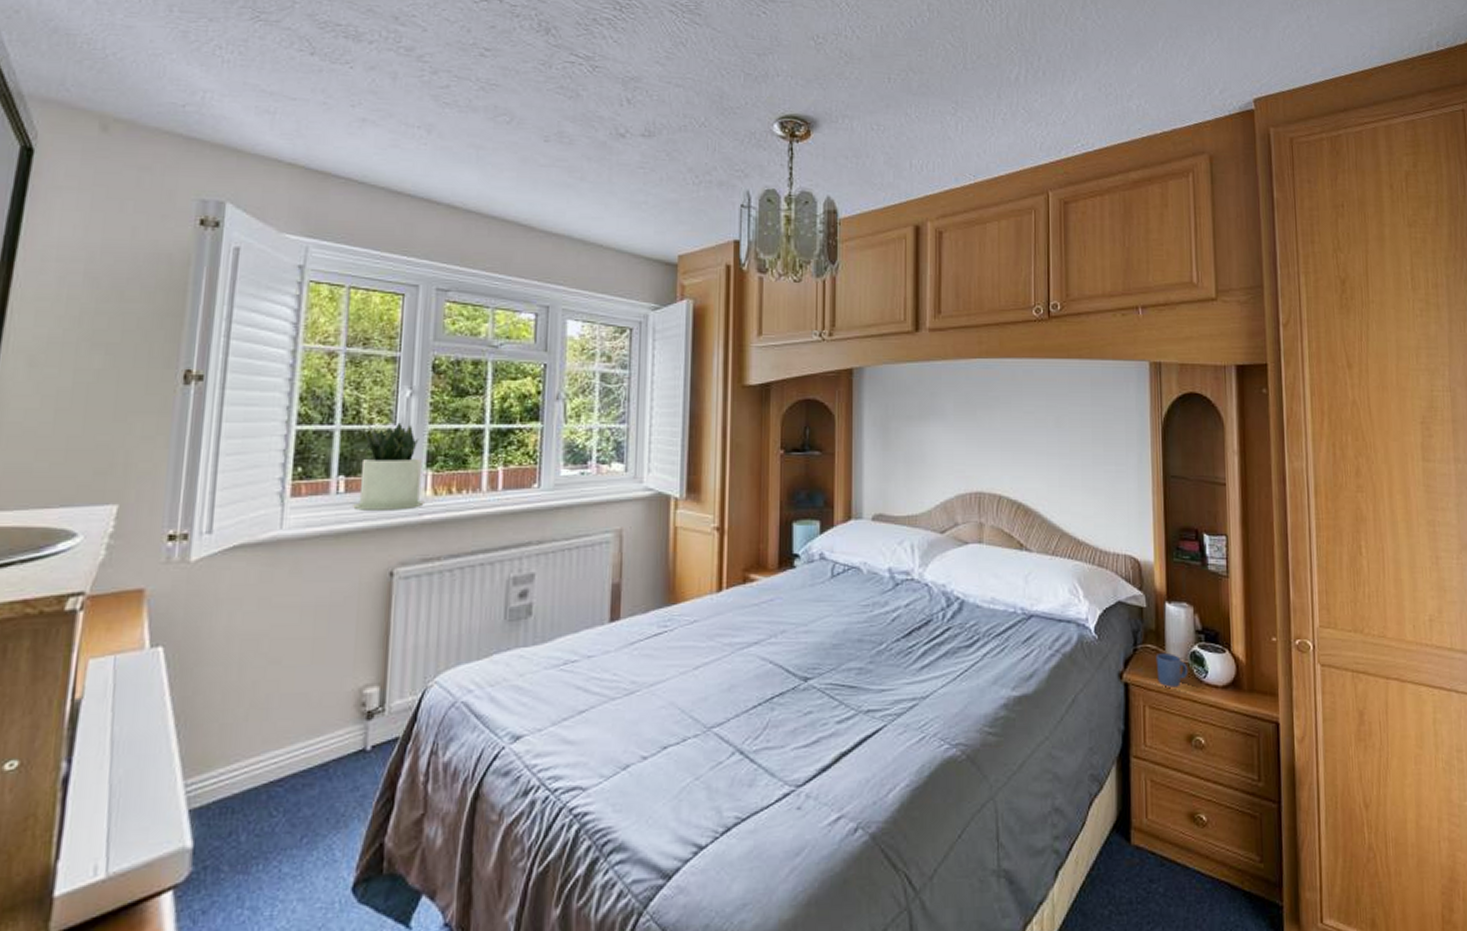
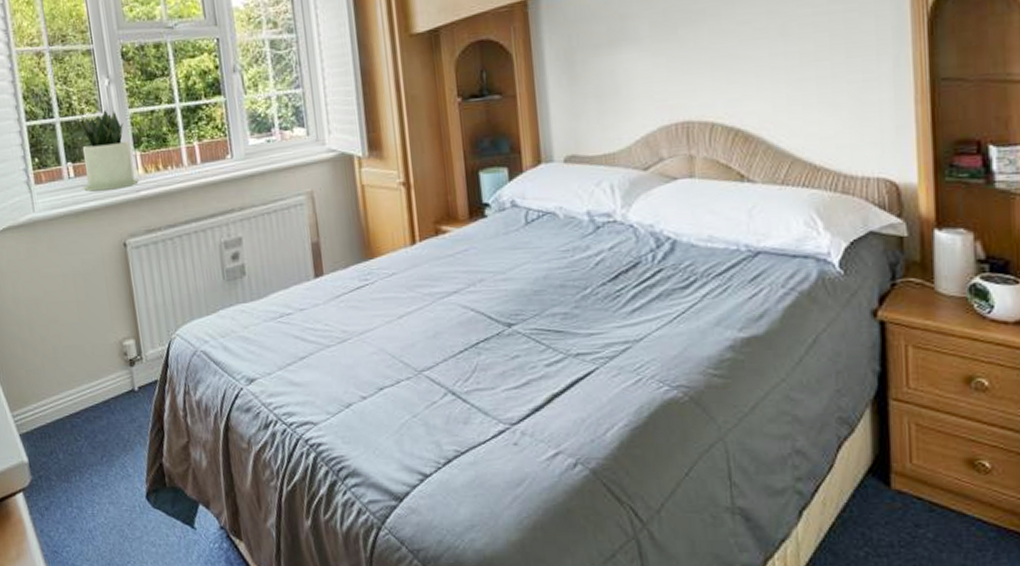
mug: present [1155,652,1189,689] -> none [921,286,967,326]

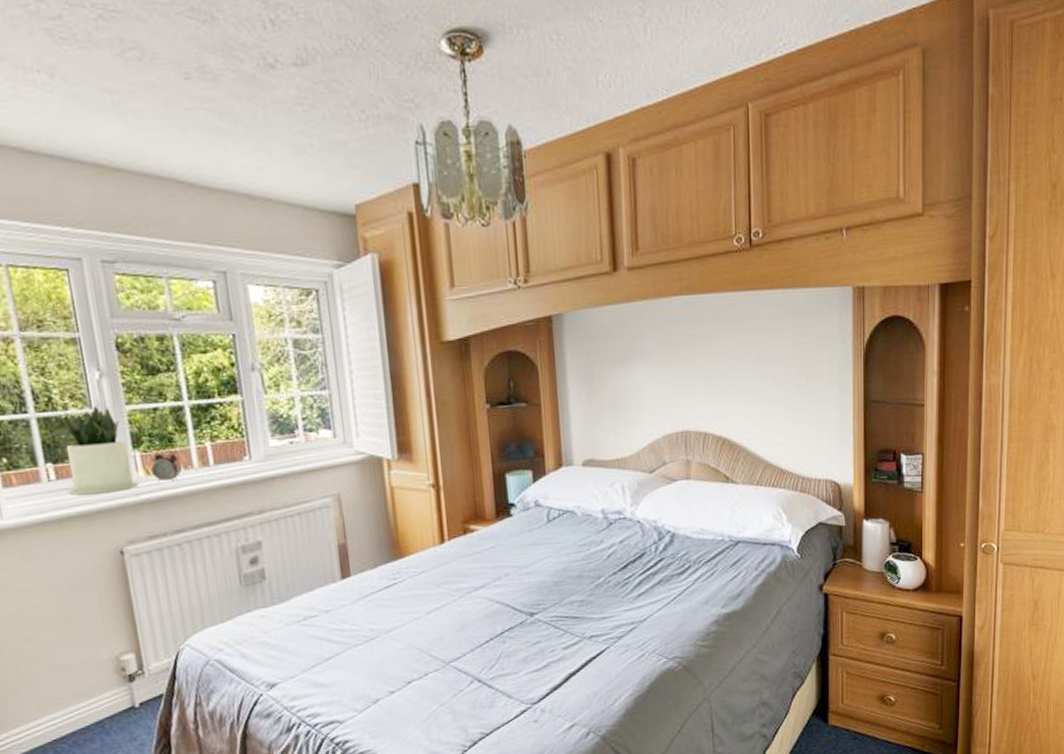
alarm clock: none [148,148,174,180] -> present [150,448,182,482]

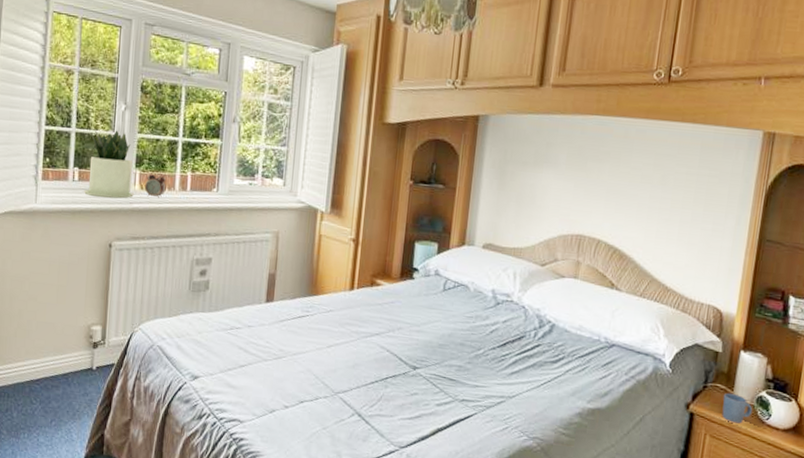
mug: none [853,564,883,595] -> present [721,392,753,425]

